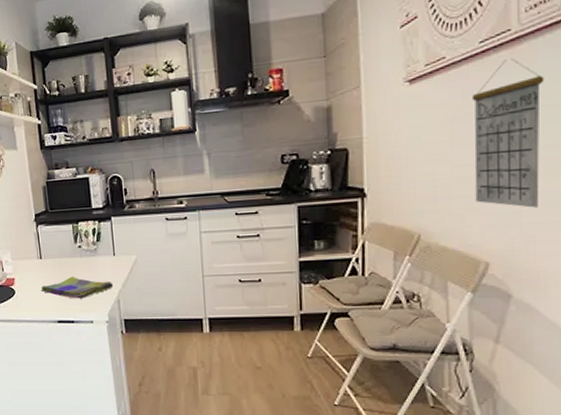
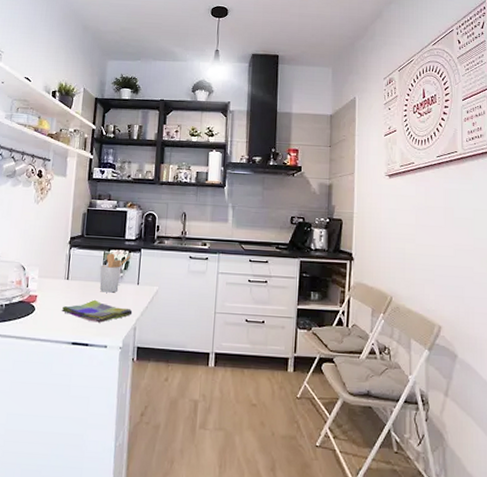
utensil holder: none [71,225,101,268] -> present [99,253,130,293]
calendar: present [471,57,544,208] -> none [431,171,479,286]

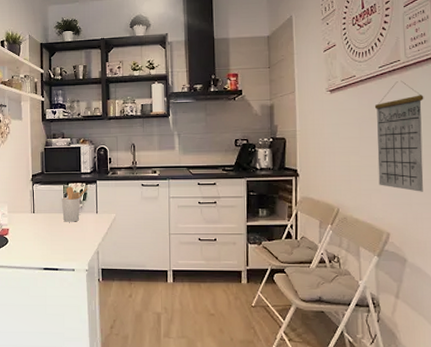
dish towel: present [61,299,133,323] -> none [31,229,94,249]
calendar: none [431,171,479,286] -> present [374,80,424,192]

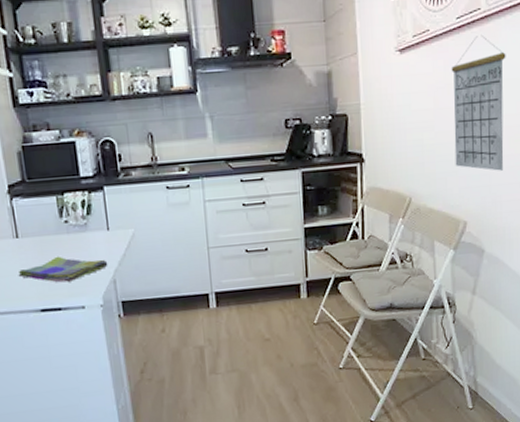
dish towel: none [31,229,94,249] -> present [18,256,108,283]
utensil holder: present [61,186,87,222] -> none [55,196,92,246]

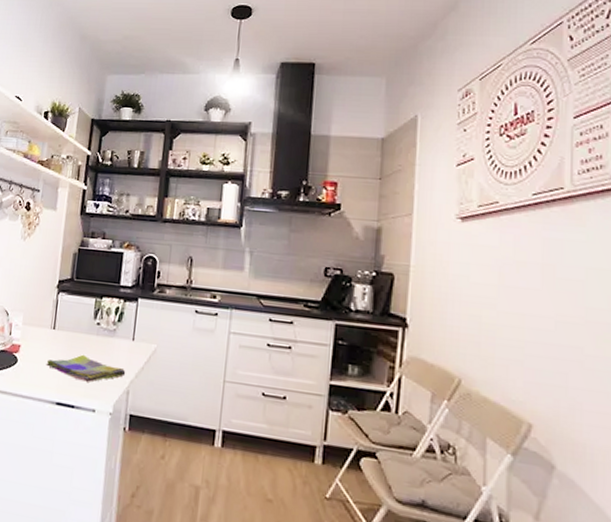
calendar: present [451,34,506,171] -> none [521,215,595,373]

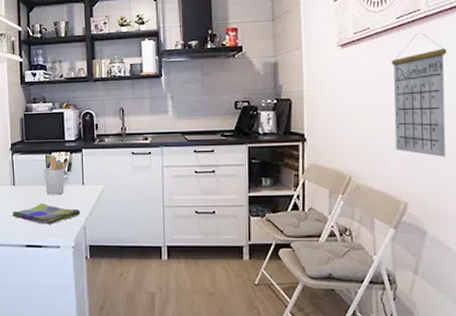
utensil holder: none [89,301,125,348] -> present [44,156,72,195]
calendar: none [521,215,595,373] -> present [391,32,447,157]

